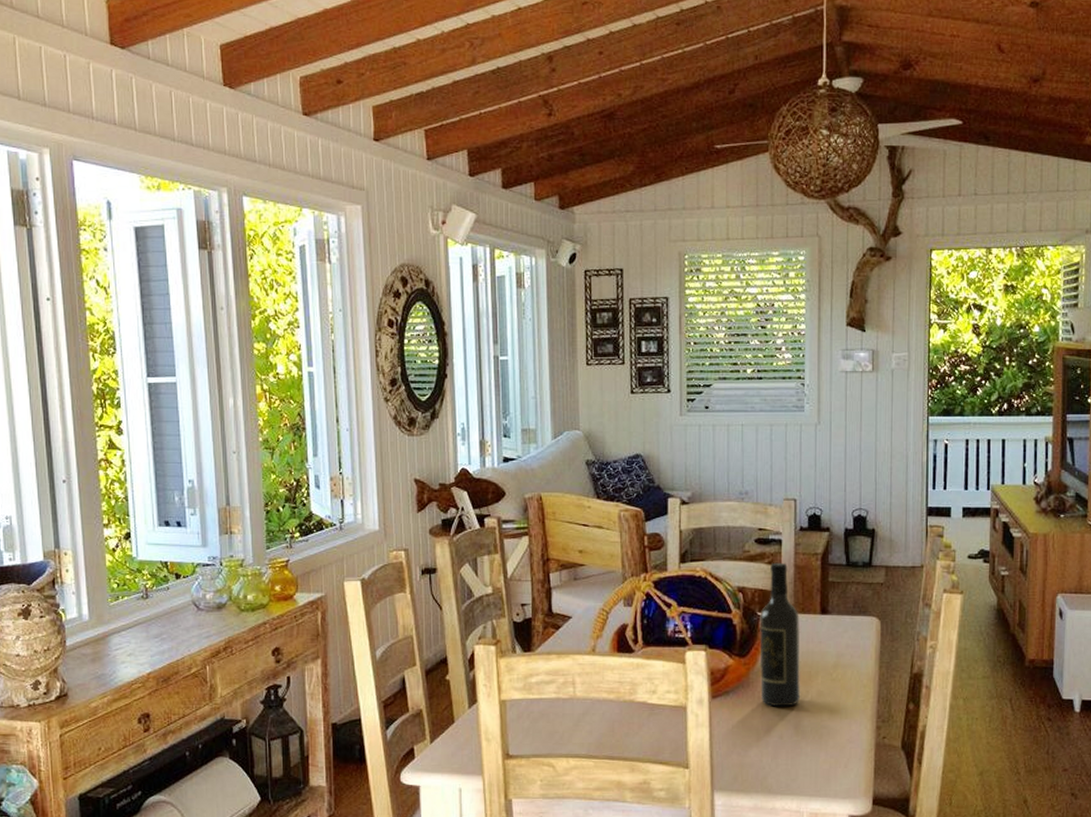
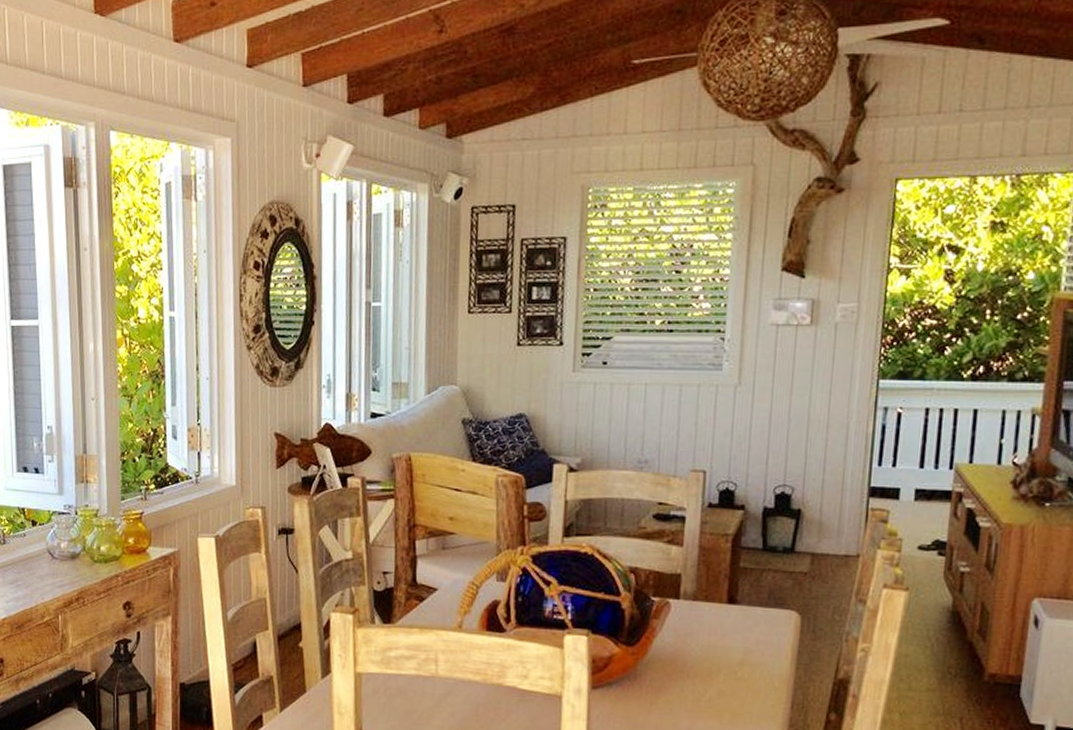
wine bottle: present [759,562,801,707] -> none [649,542,702,705]

